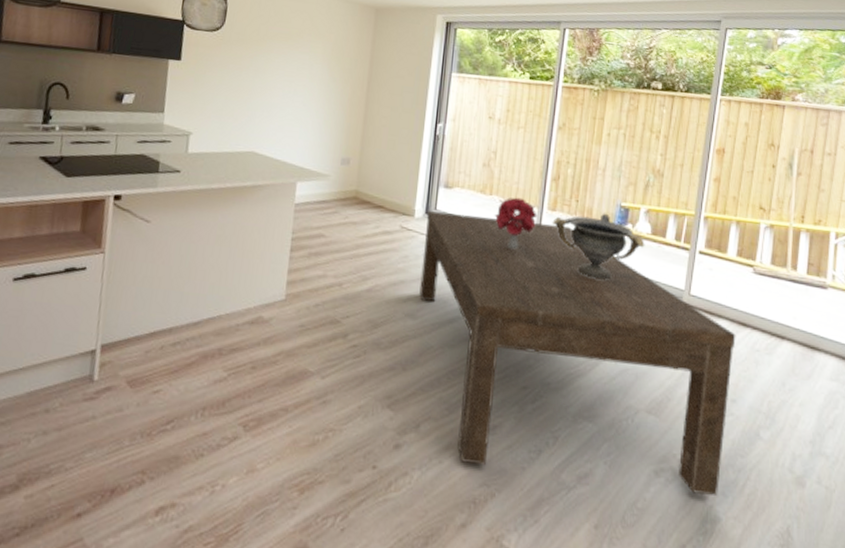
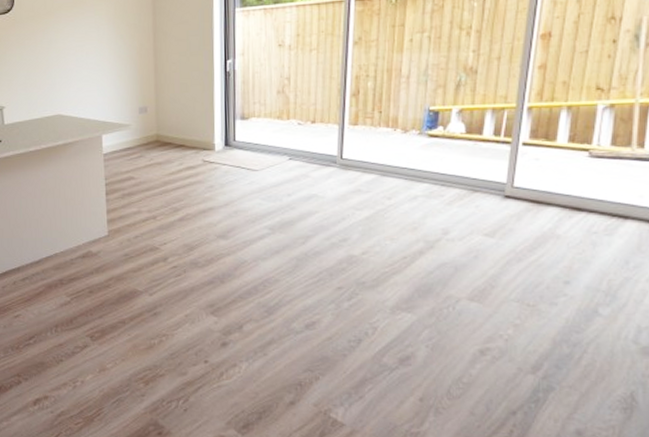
dining table: present [419,211,736,497] -> none [227,137,569,369]
bouquet: present [494,197,538,250] -> none [293,117,339,167]
decorative bowl: present [552,213,645,280] -> none [355,119,459,184]

